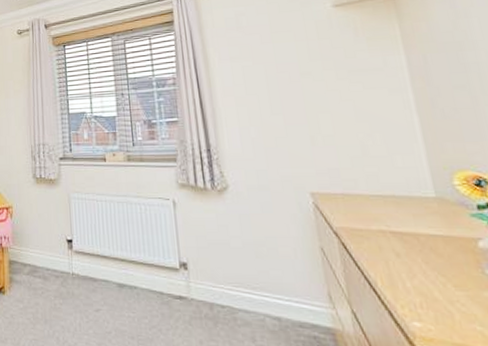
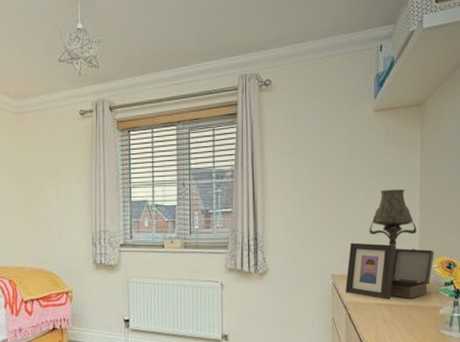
picture frame: none [329,154,401,227] -> present [345,242,396,300]
table lamp: none [351,90,419,161] -> present [369,189,417,249]
jewelry box: none [392,160,454,227] -> present [391,248,434,300]

